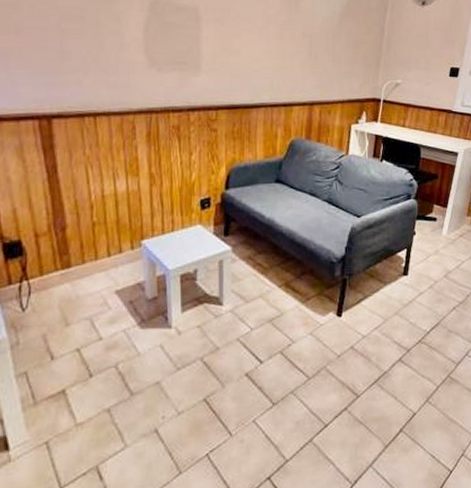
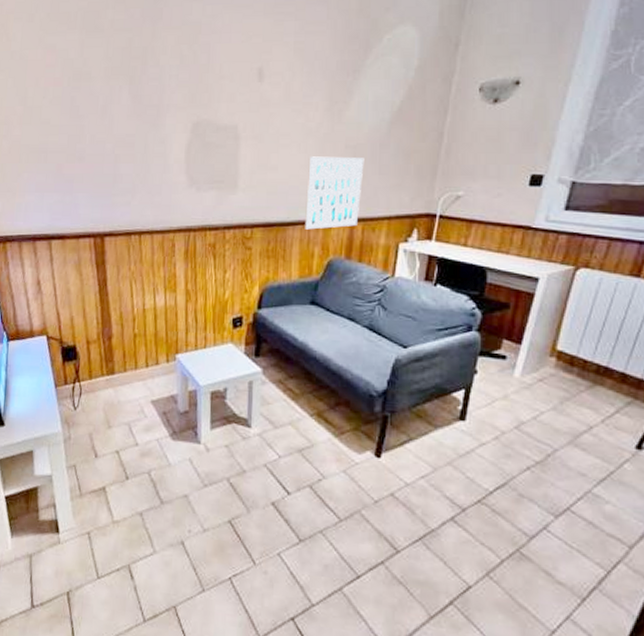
wall art: none [268,42,320,112] -> present [305,156,365,230]

